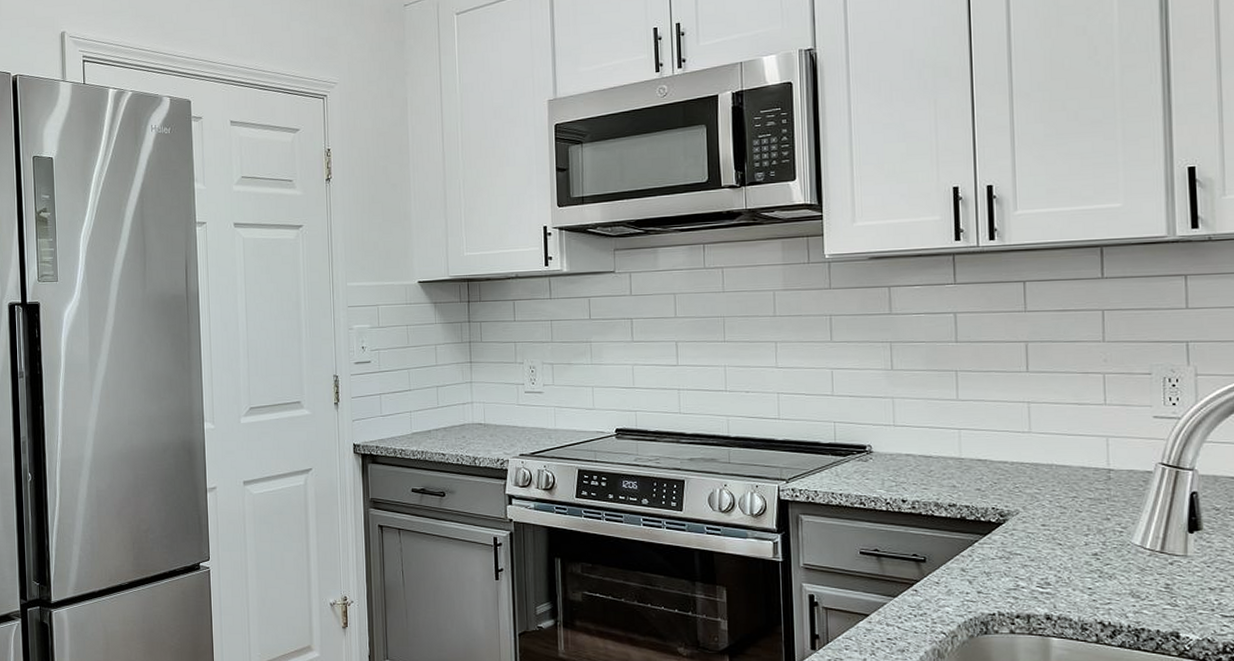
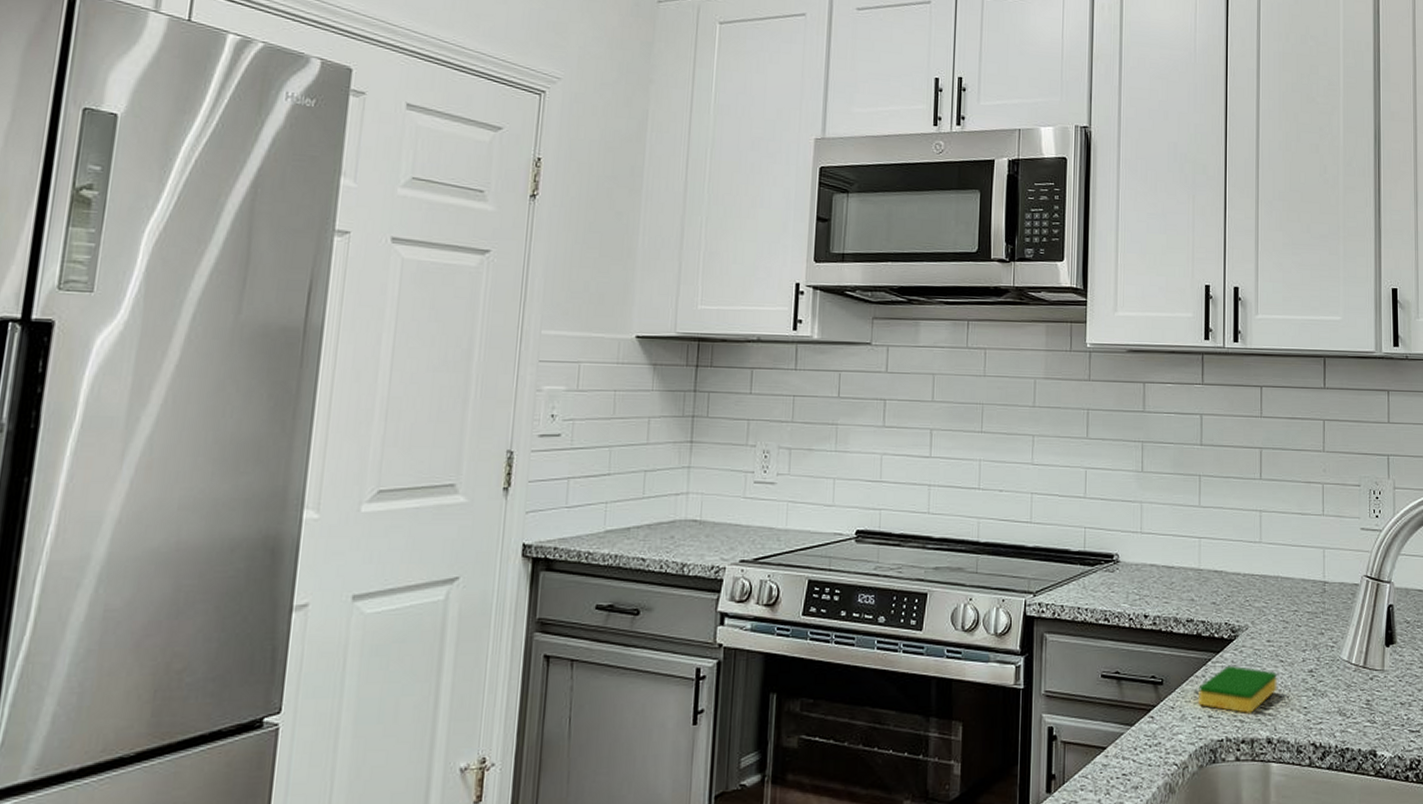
dish sponge: none [965,547,1055,591] -> present [1199,665,1277,713]

